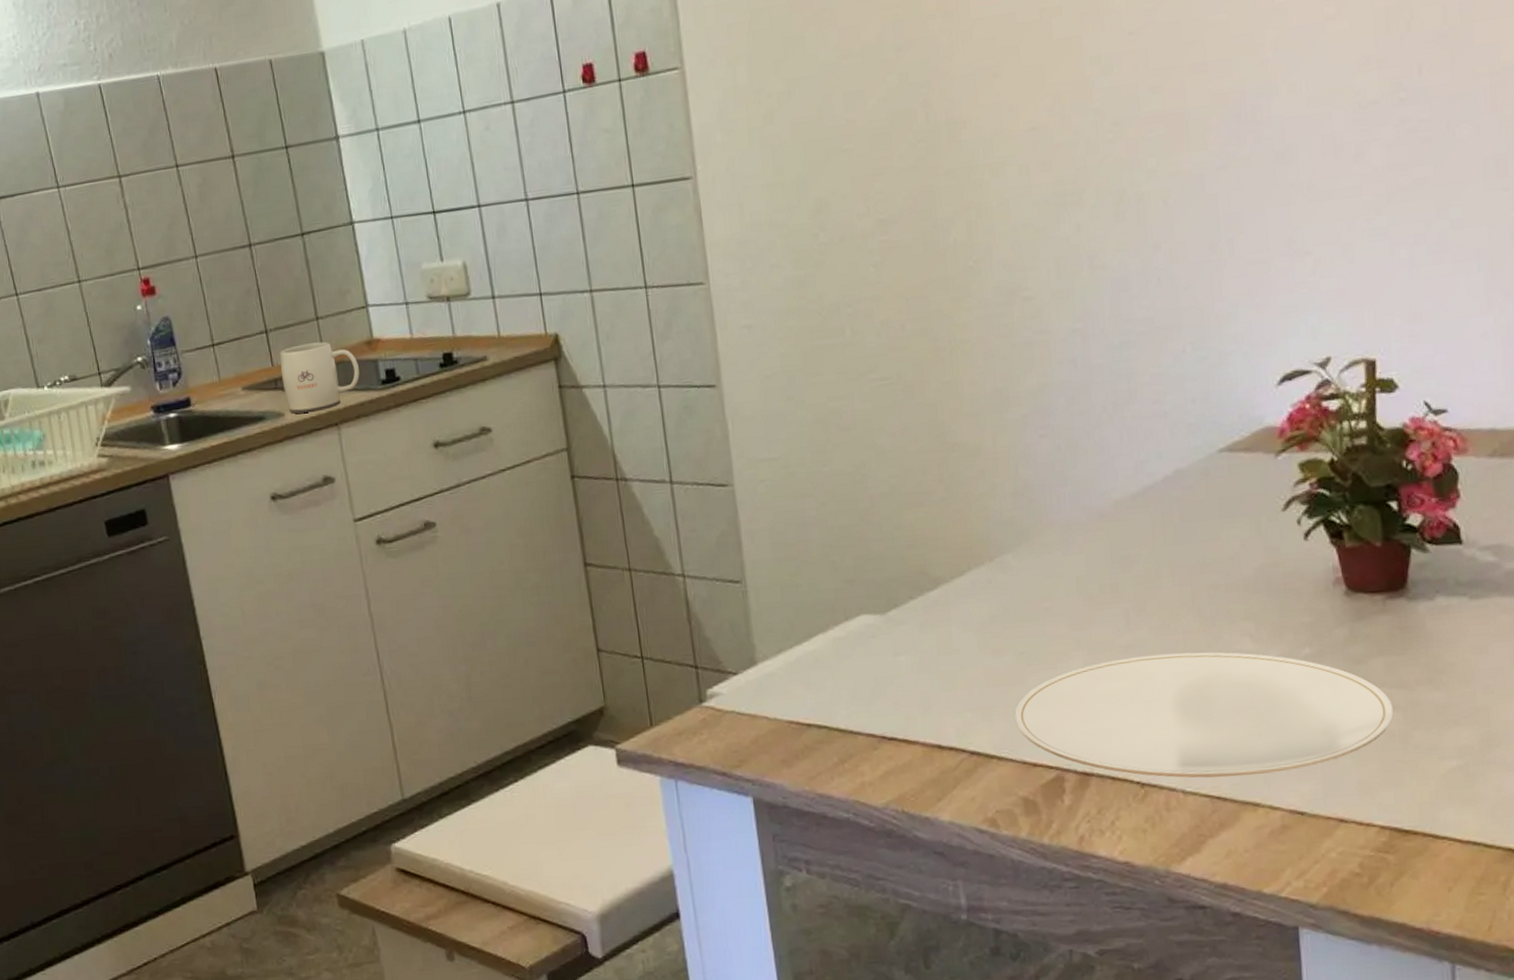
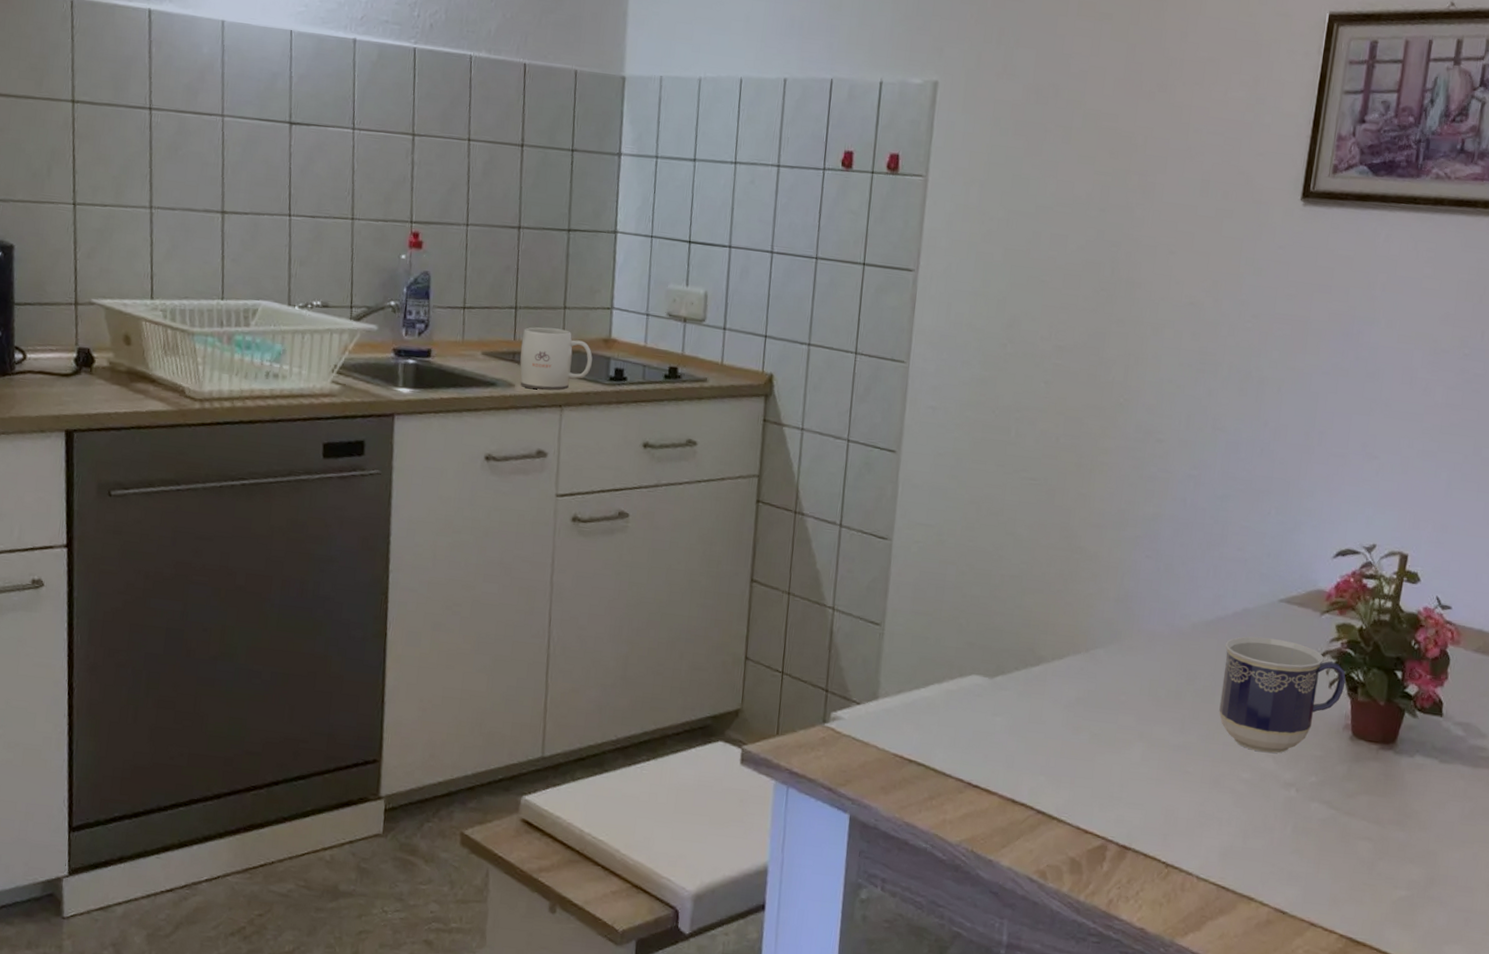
plate: present [1014,651,1394,778] -> none [1078,755,1368,875]
cup: none [1160,495,1325,633] -> present [1219,636,1346,754]

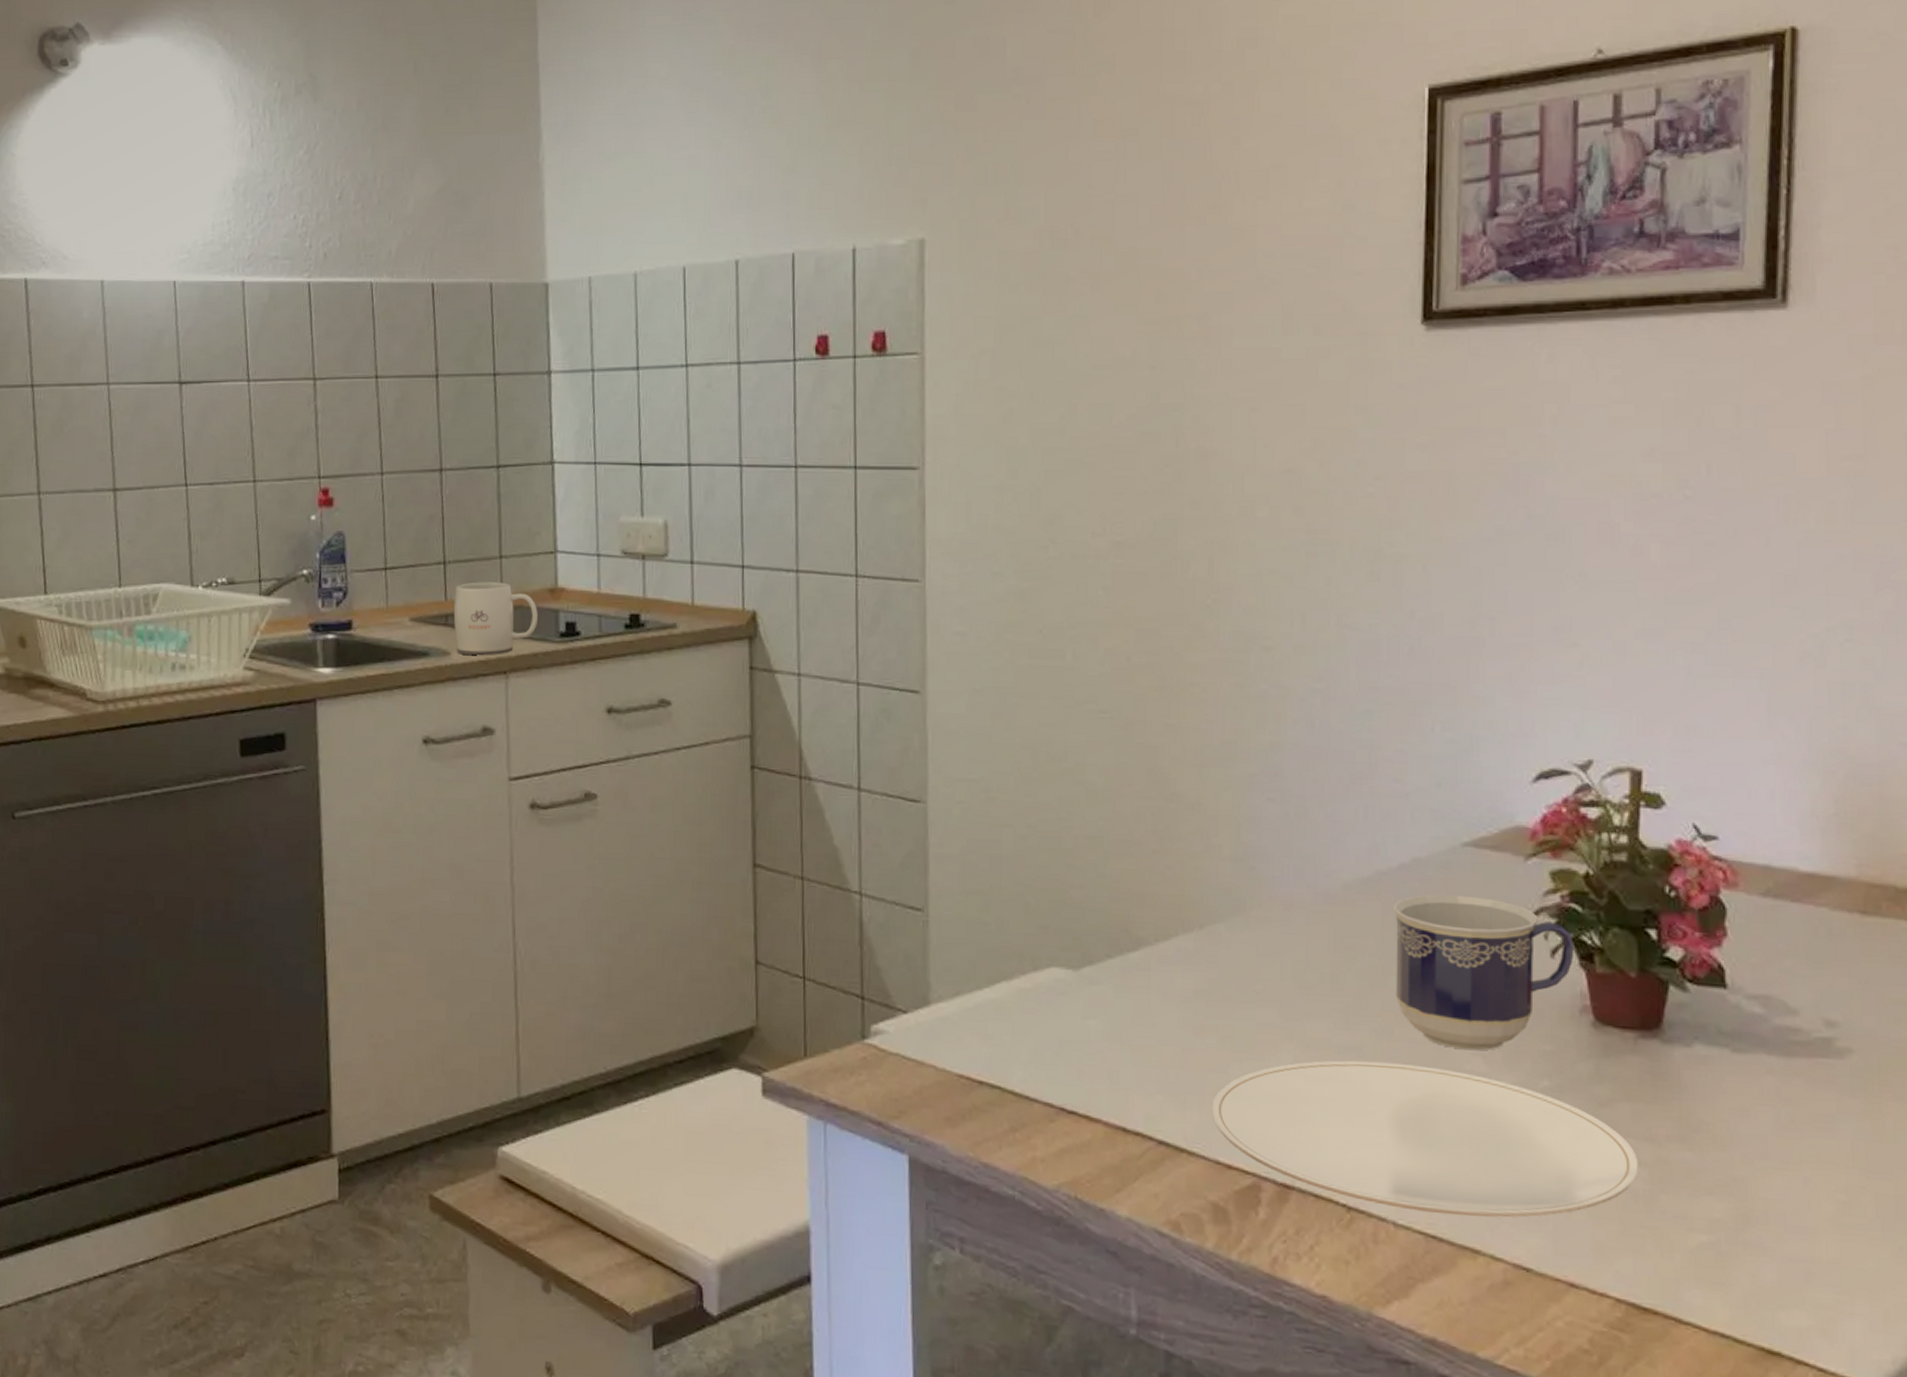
plate: none [1078,755,1368,875] -> present [1211,1060,1639,1218]

